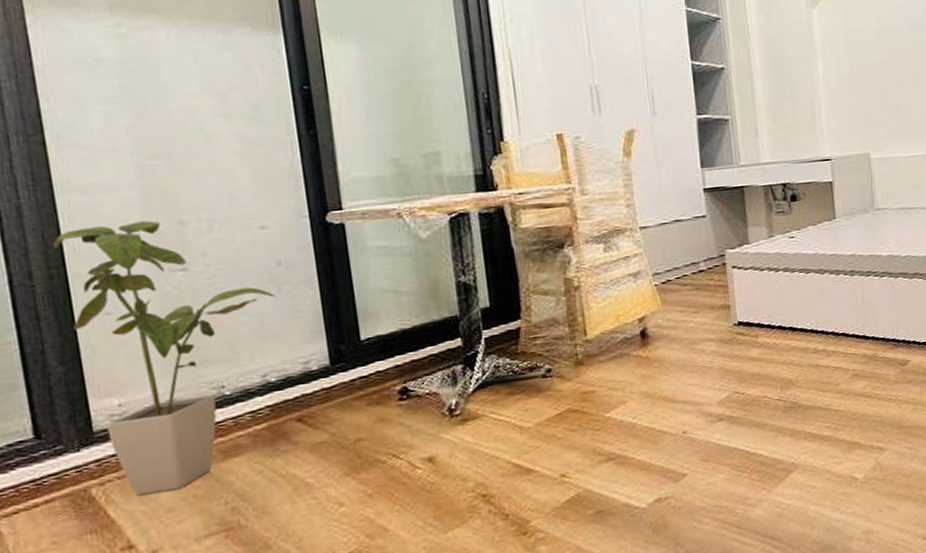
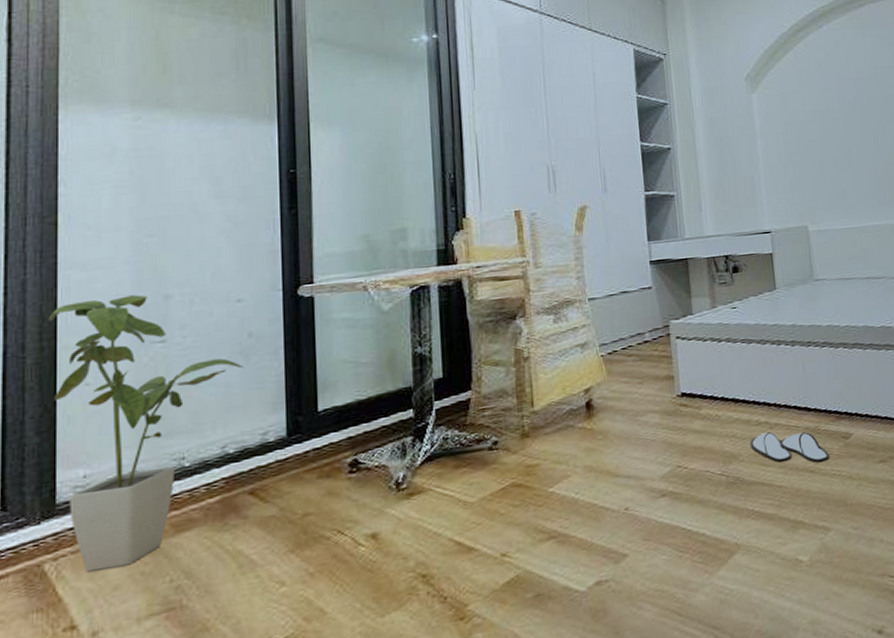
slippers: none [808,359,886,389] -> present [751,432,829,463]

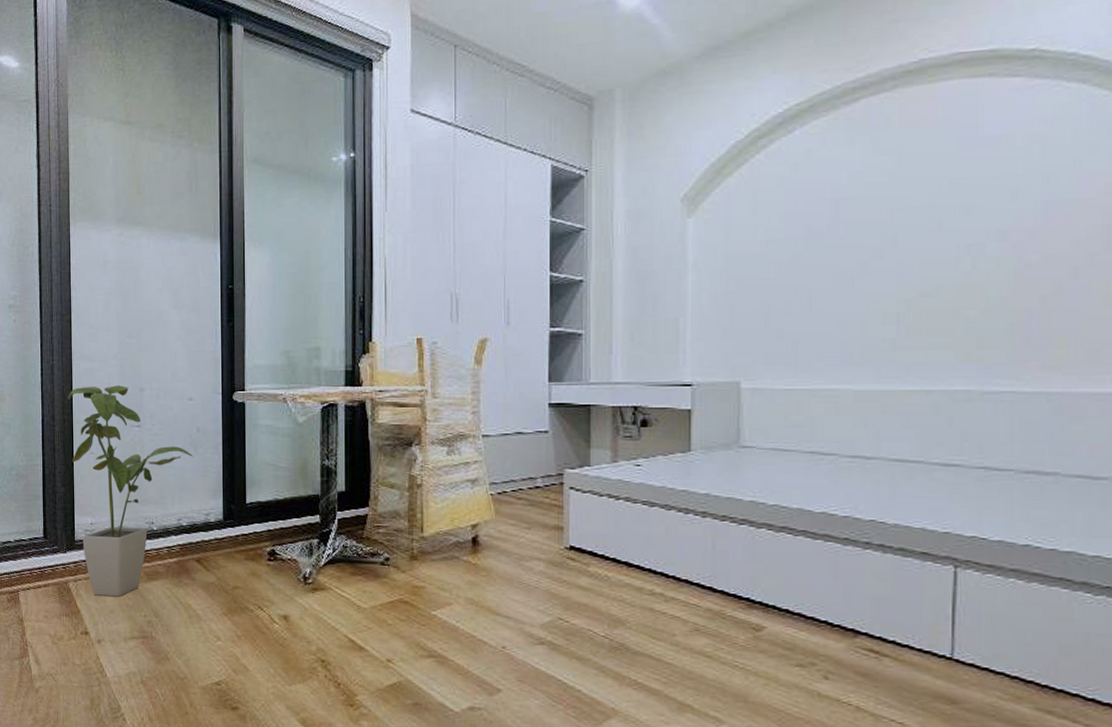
slippers: present [751,432,829,463] -> none [641,605,732,650]

